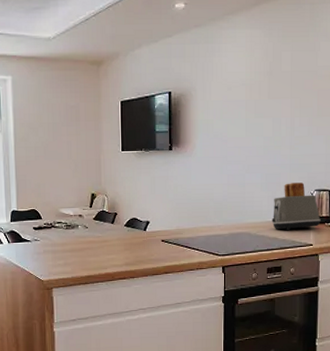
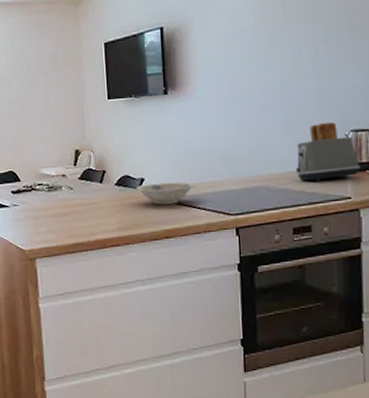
bowl: none [142,225,191,245] -> present [136,182,195,205]

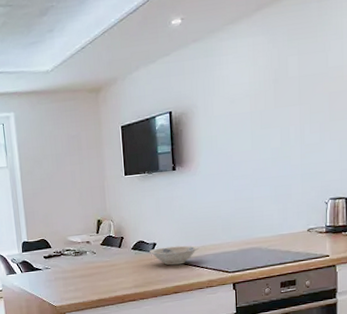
toaster: present [296,122,360,182] -> none [283,192,337,243]

